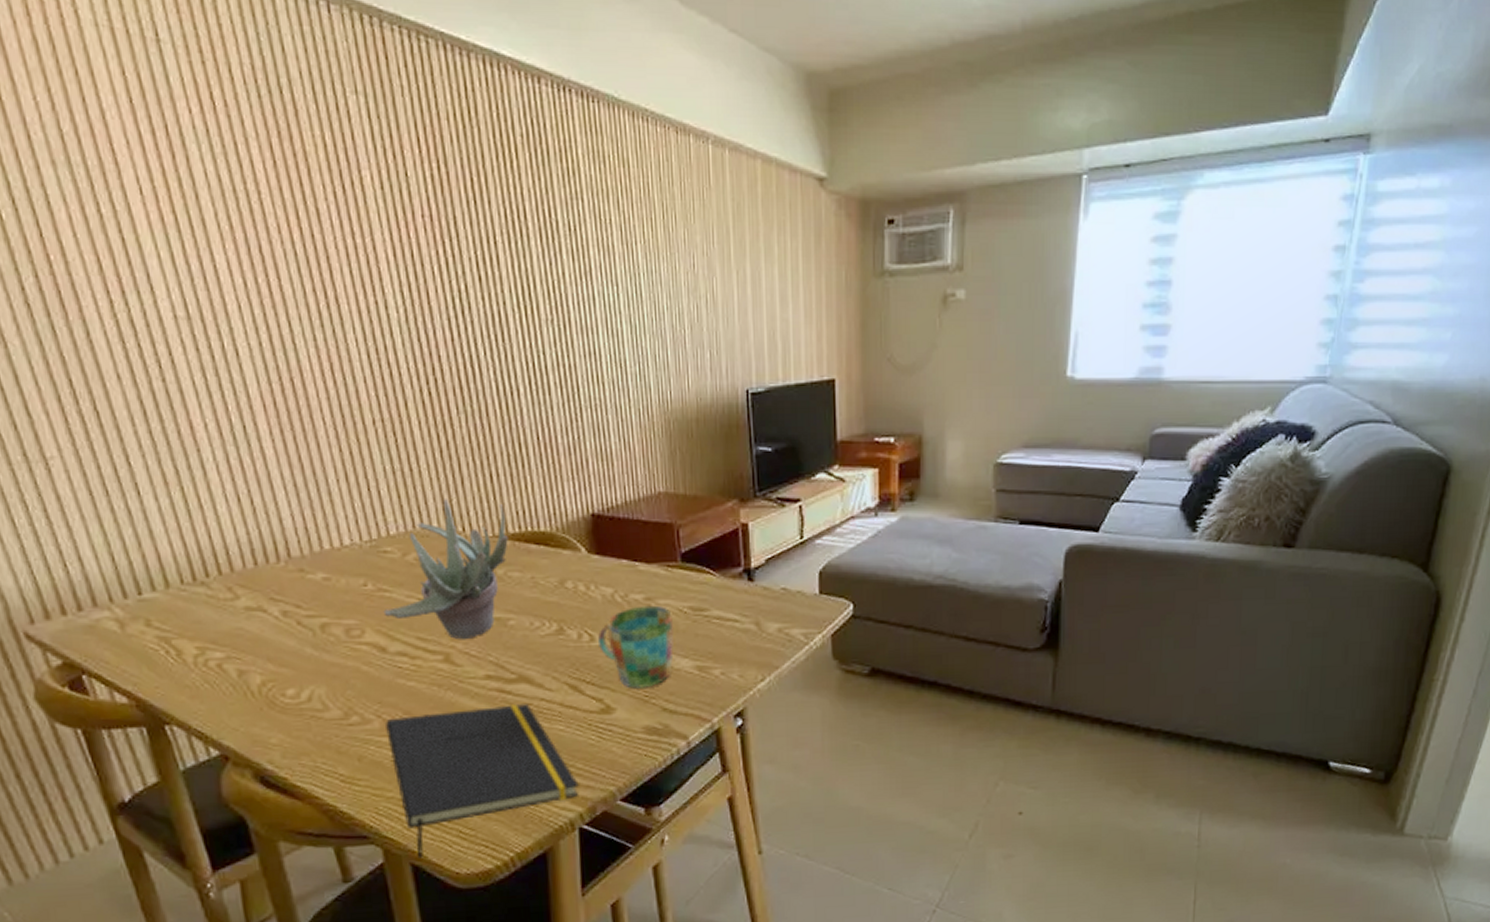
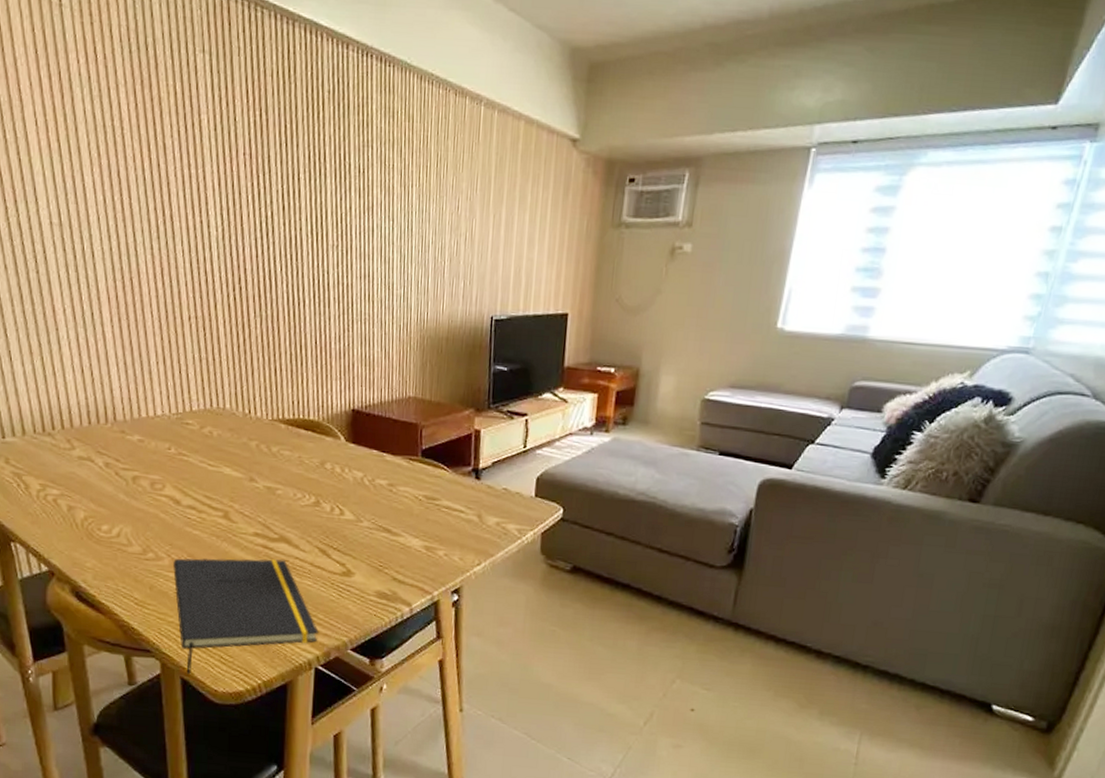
succulent plant: present [383,499,508,640] -> none [181,386,284,502]
mug: present [598,605,673,688] -> none [347,490,409,559]

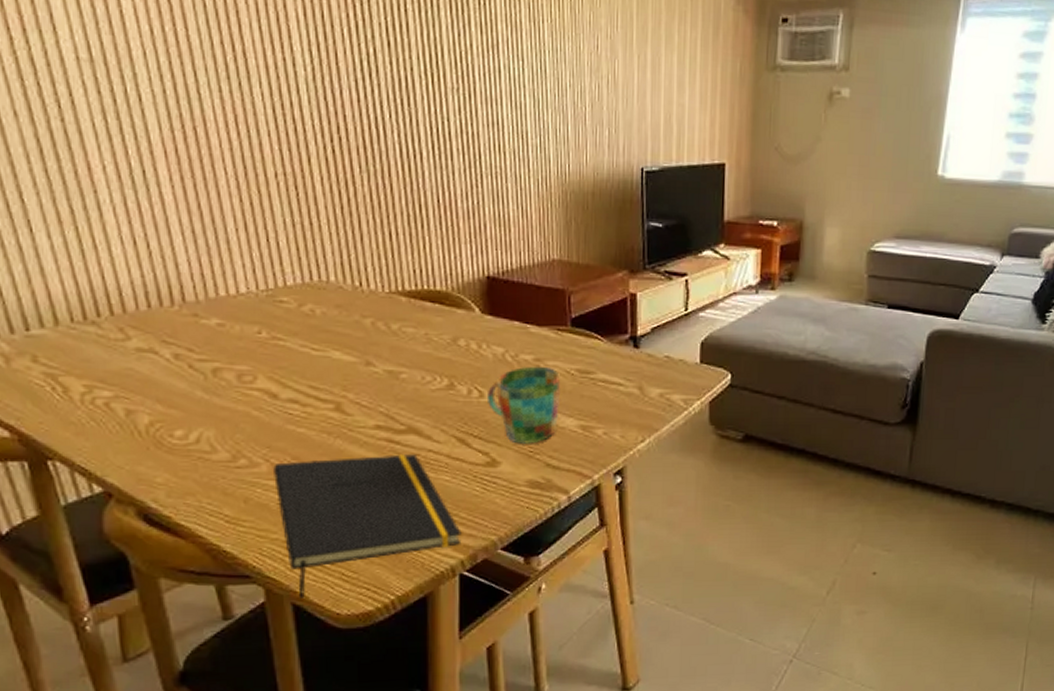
mug: none [347,490,409,559] -> present [488,366,560,444]

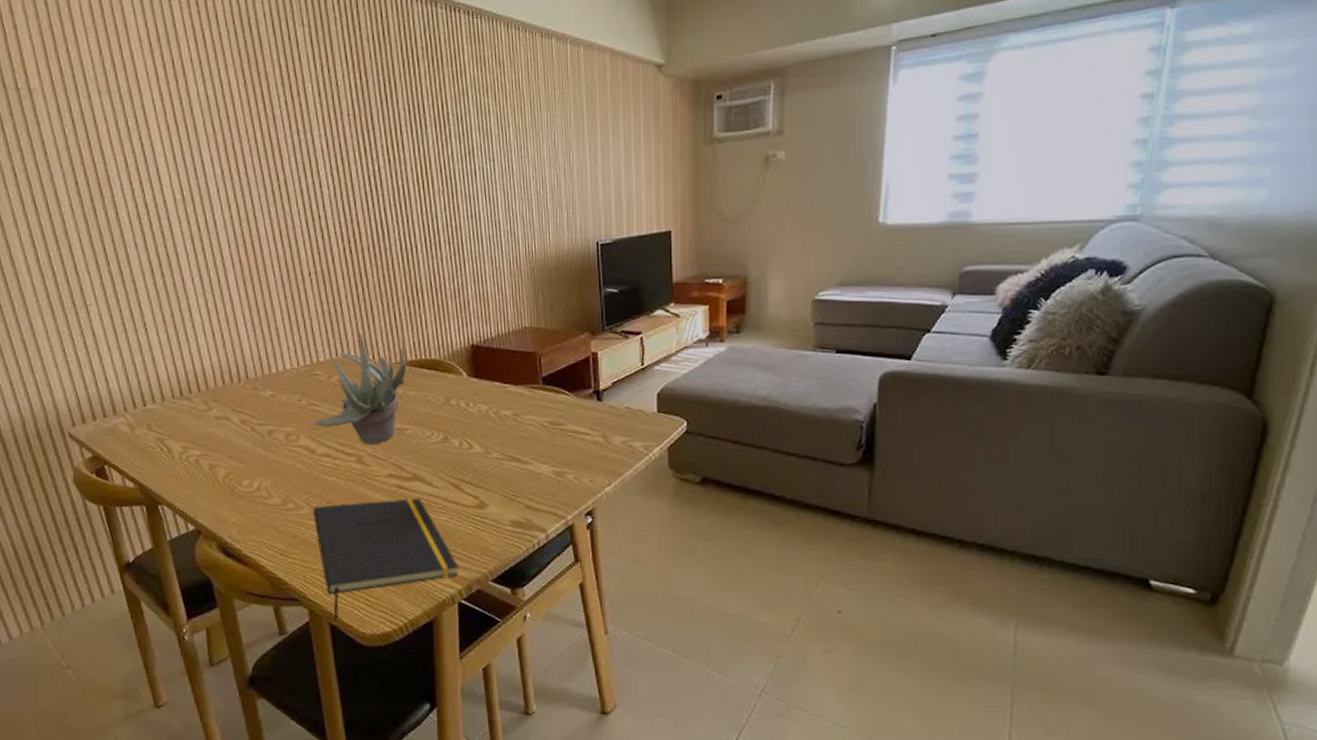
succulent plant: none [276,254,404,391] -> present [313,333,407,445]
mug: present [488,366,560,444] -> none [475,420,535,488]

